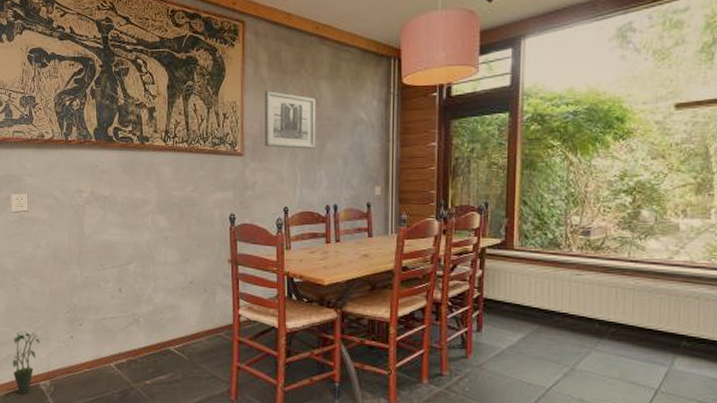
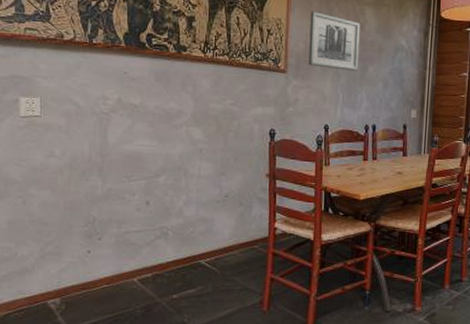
potted plant: present [12,331,40,395] -> none [14,246,50,315]

